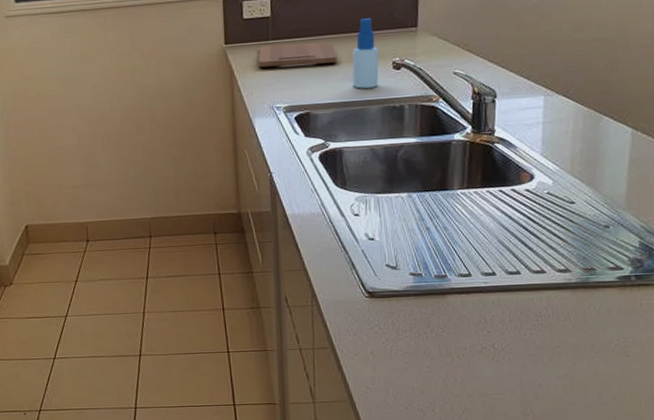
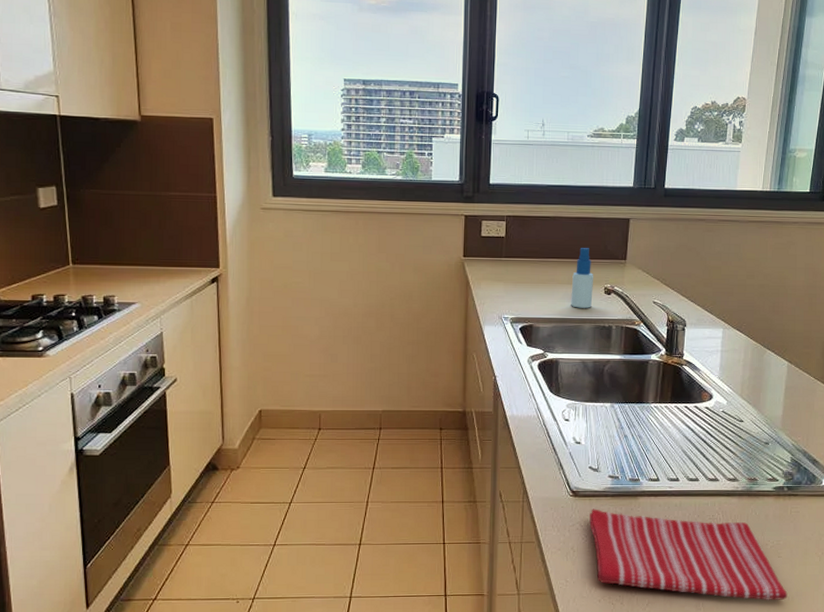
cutting board: present [258,41,337,68] -> none [491,262,559,283]
dish towel: none [390,310,639,406] -> present [589,509,788,601]

